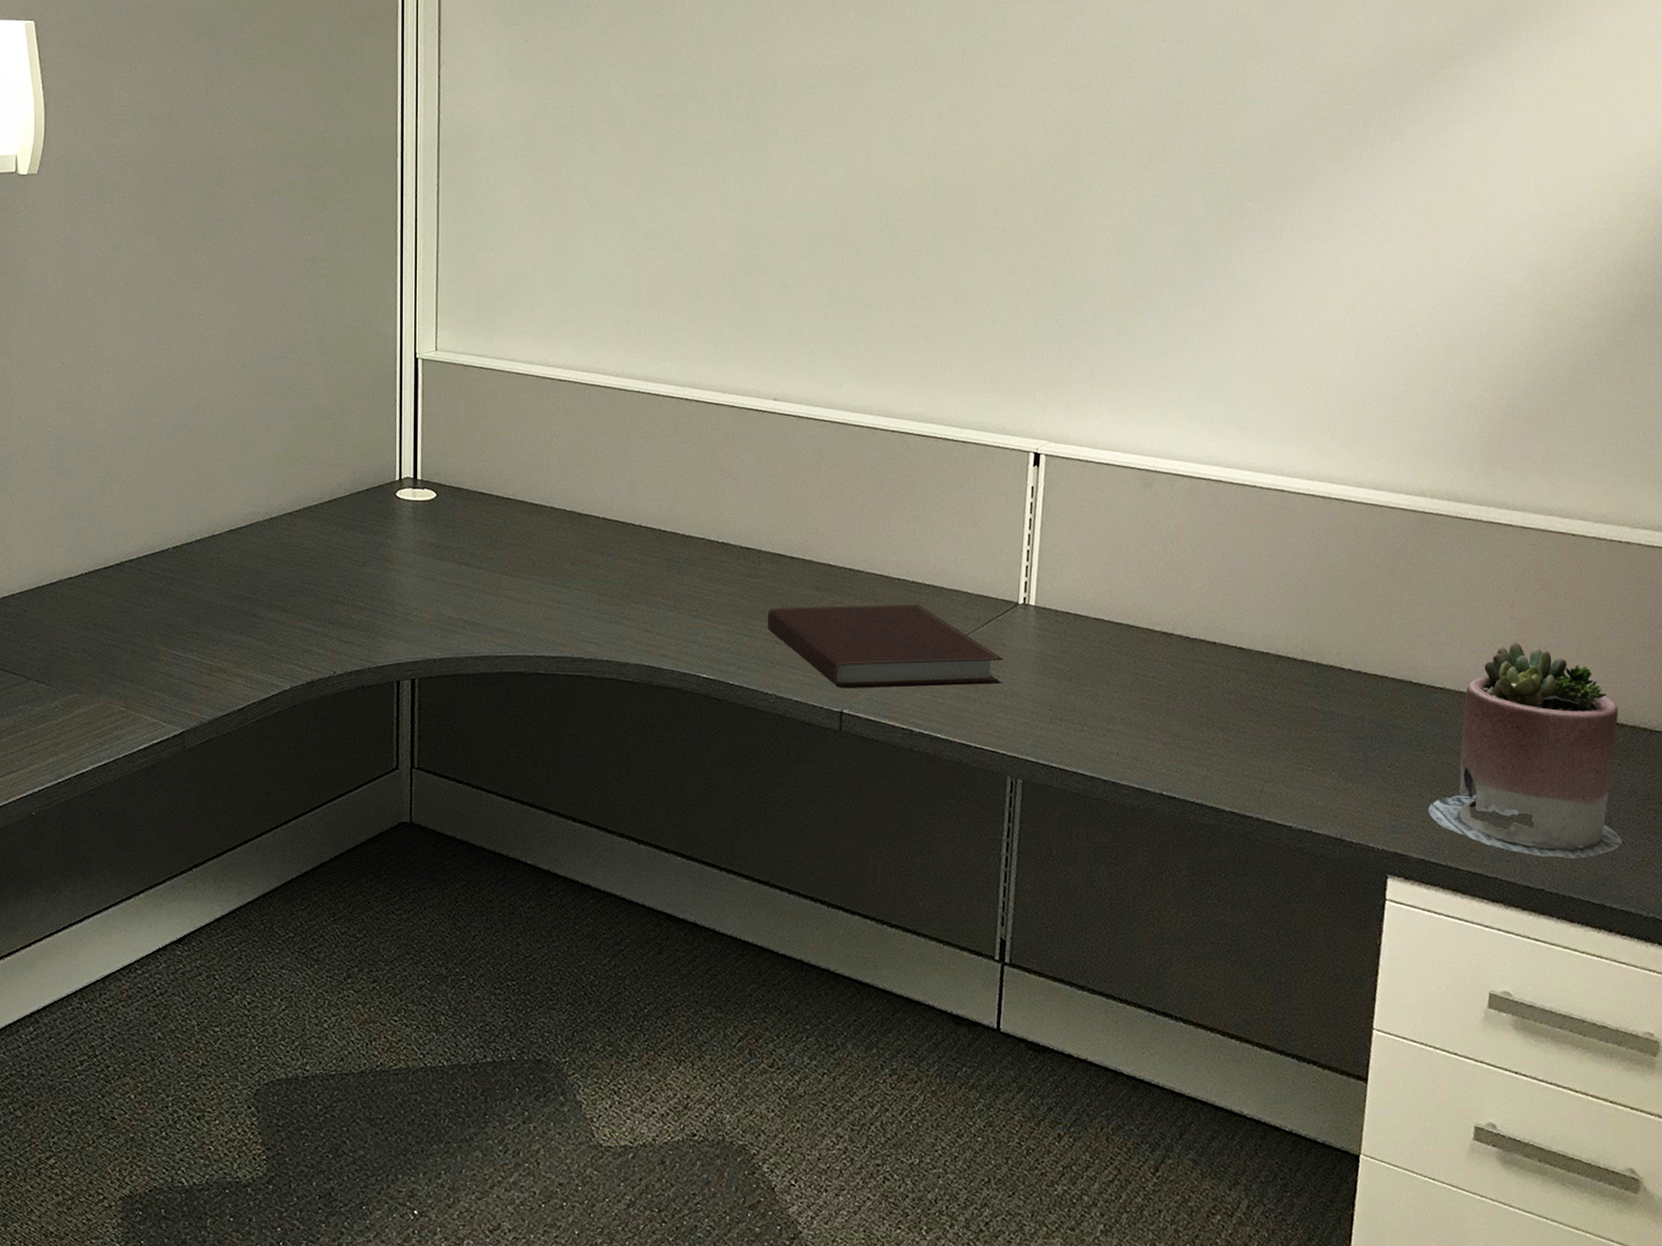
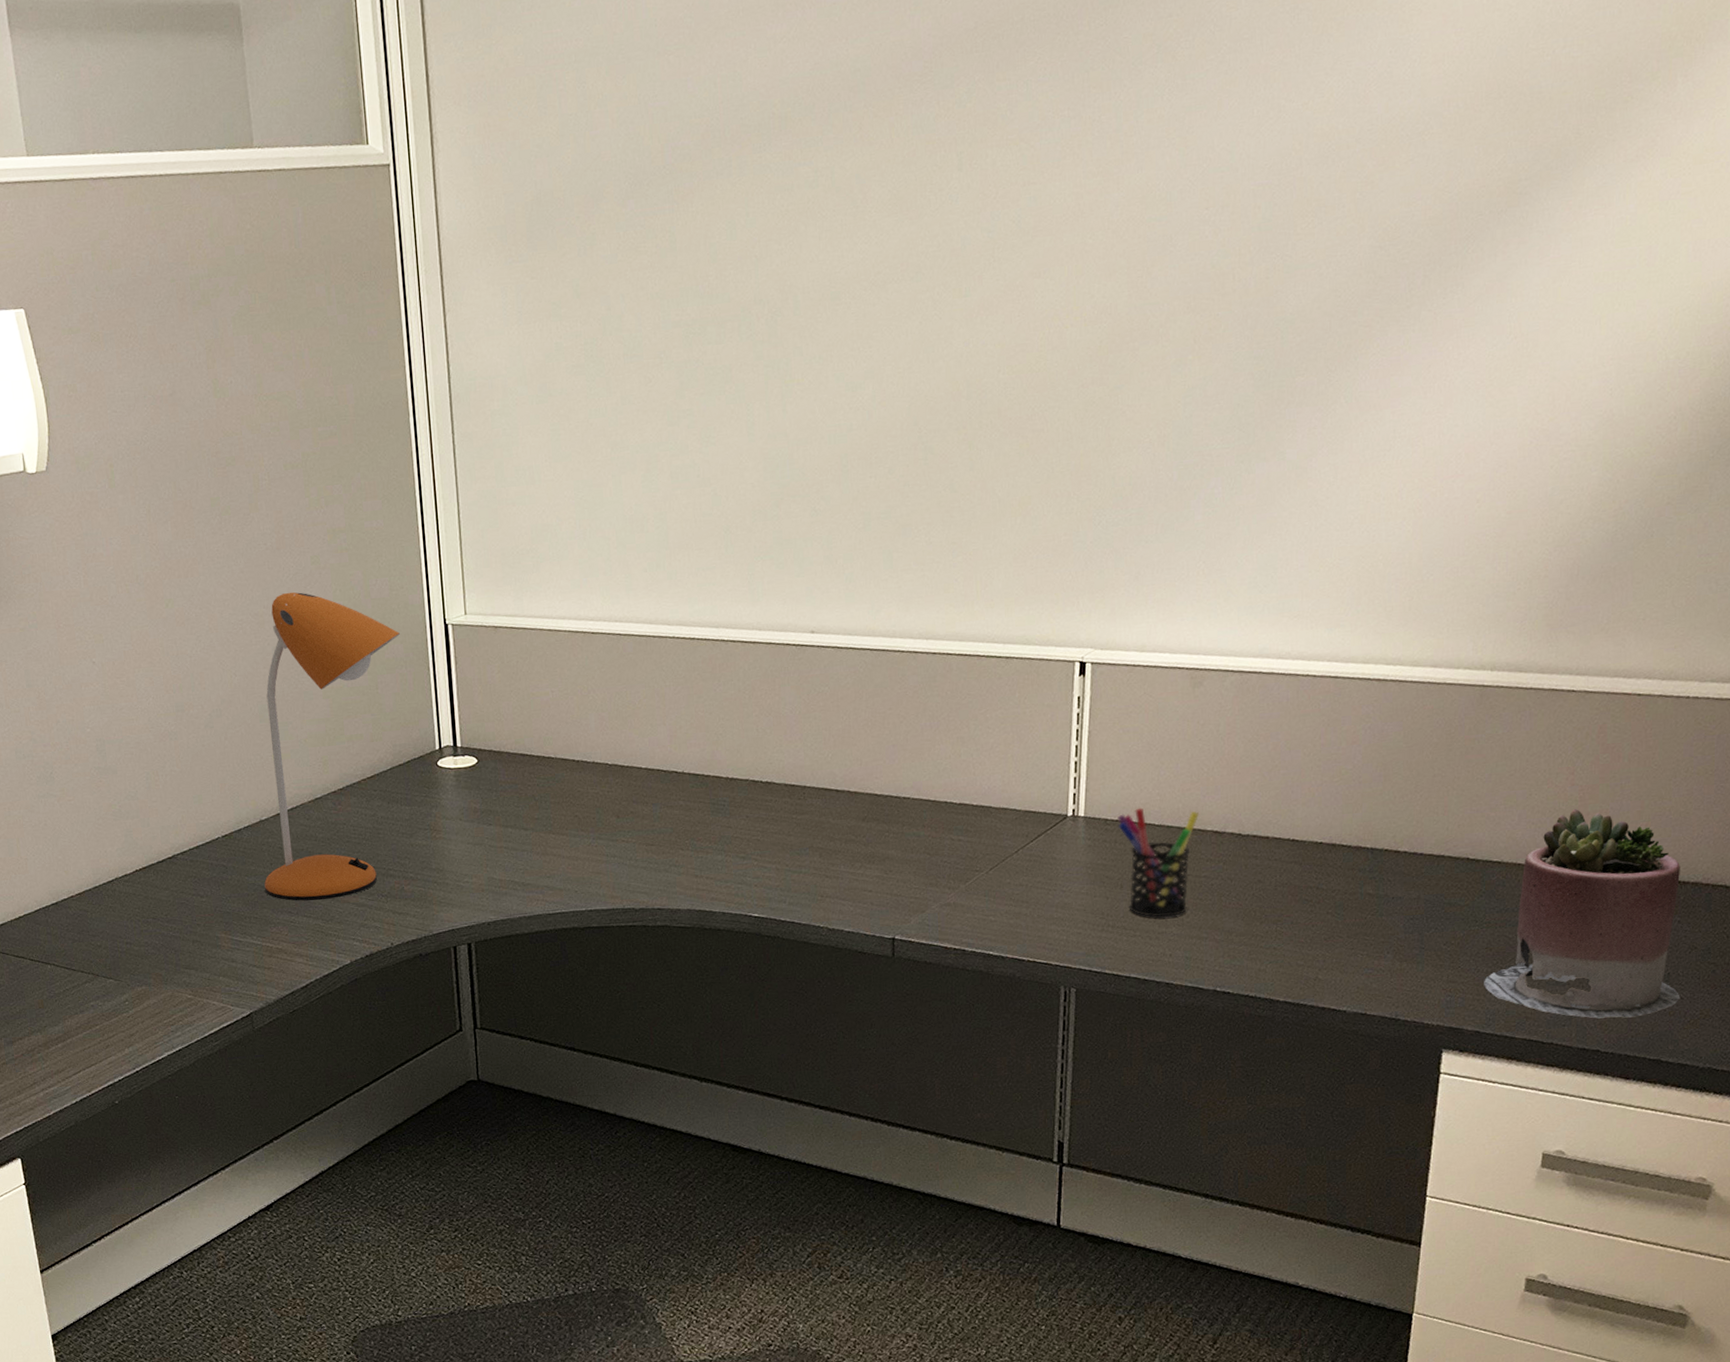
desk lamp: none [211,312,371,622] -> present [264,592,401,901]
notebook: present [767,604,1003,689] -> none [815,825,1054,915]
pen holder: none [1068,602,1147,714] -> present [1117,807,1199,918]

